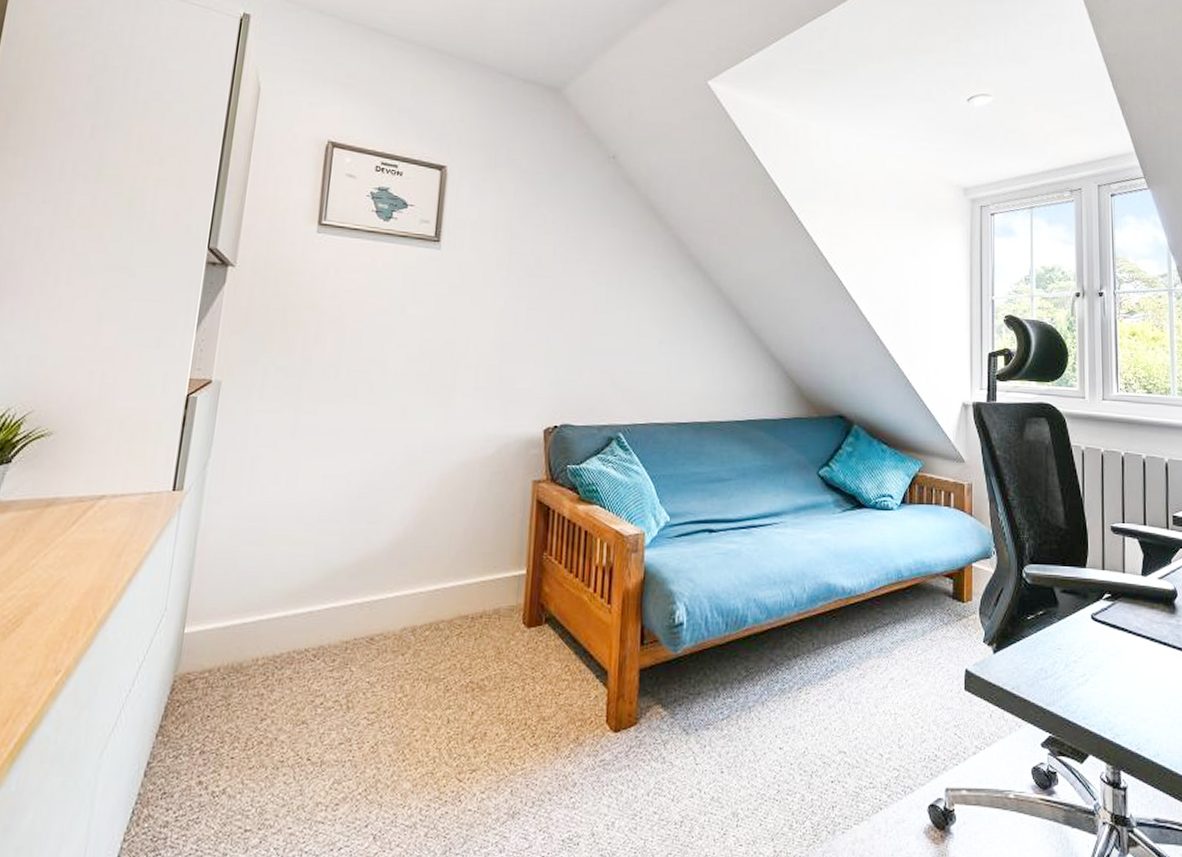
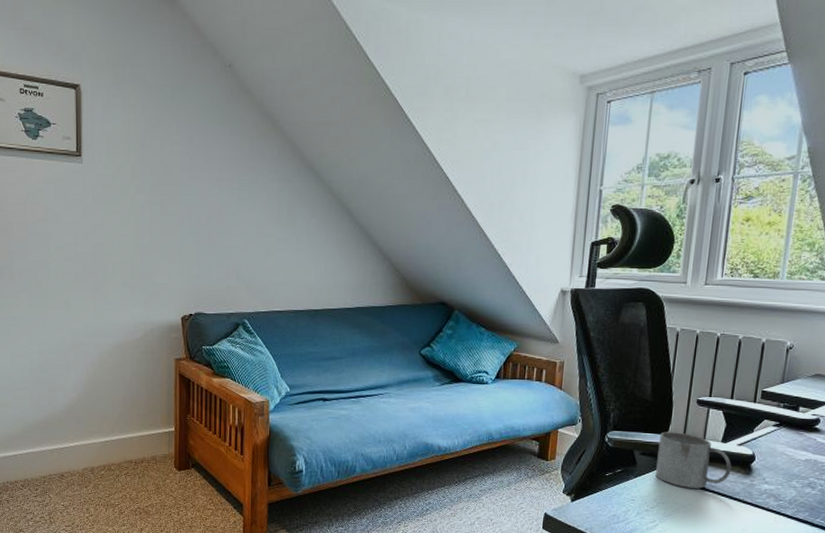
mug: none [1078,564,1155,632] -> present [655,431,732,489]

